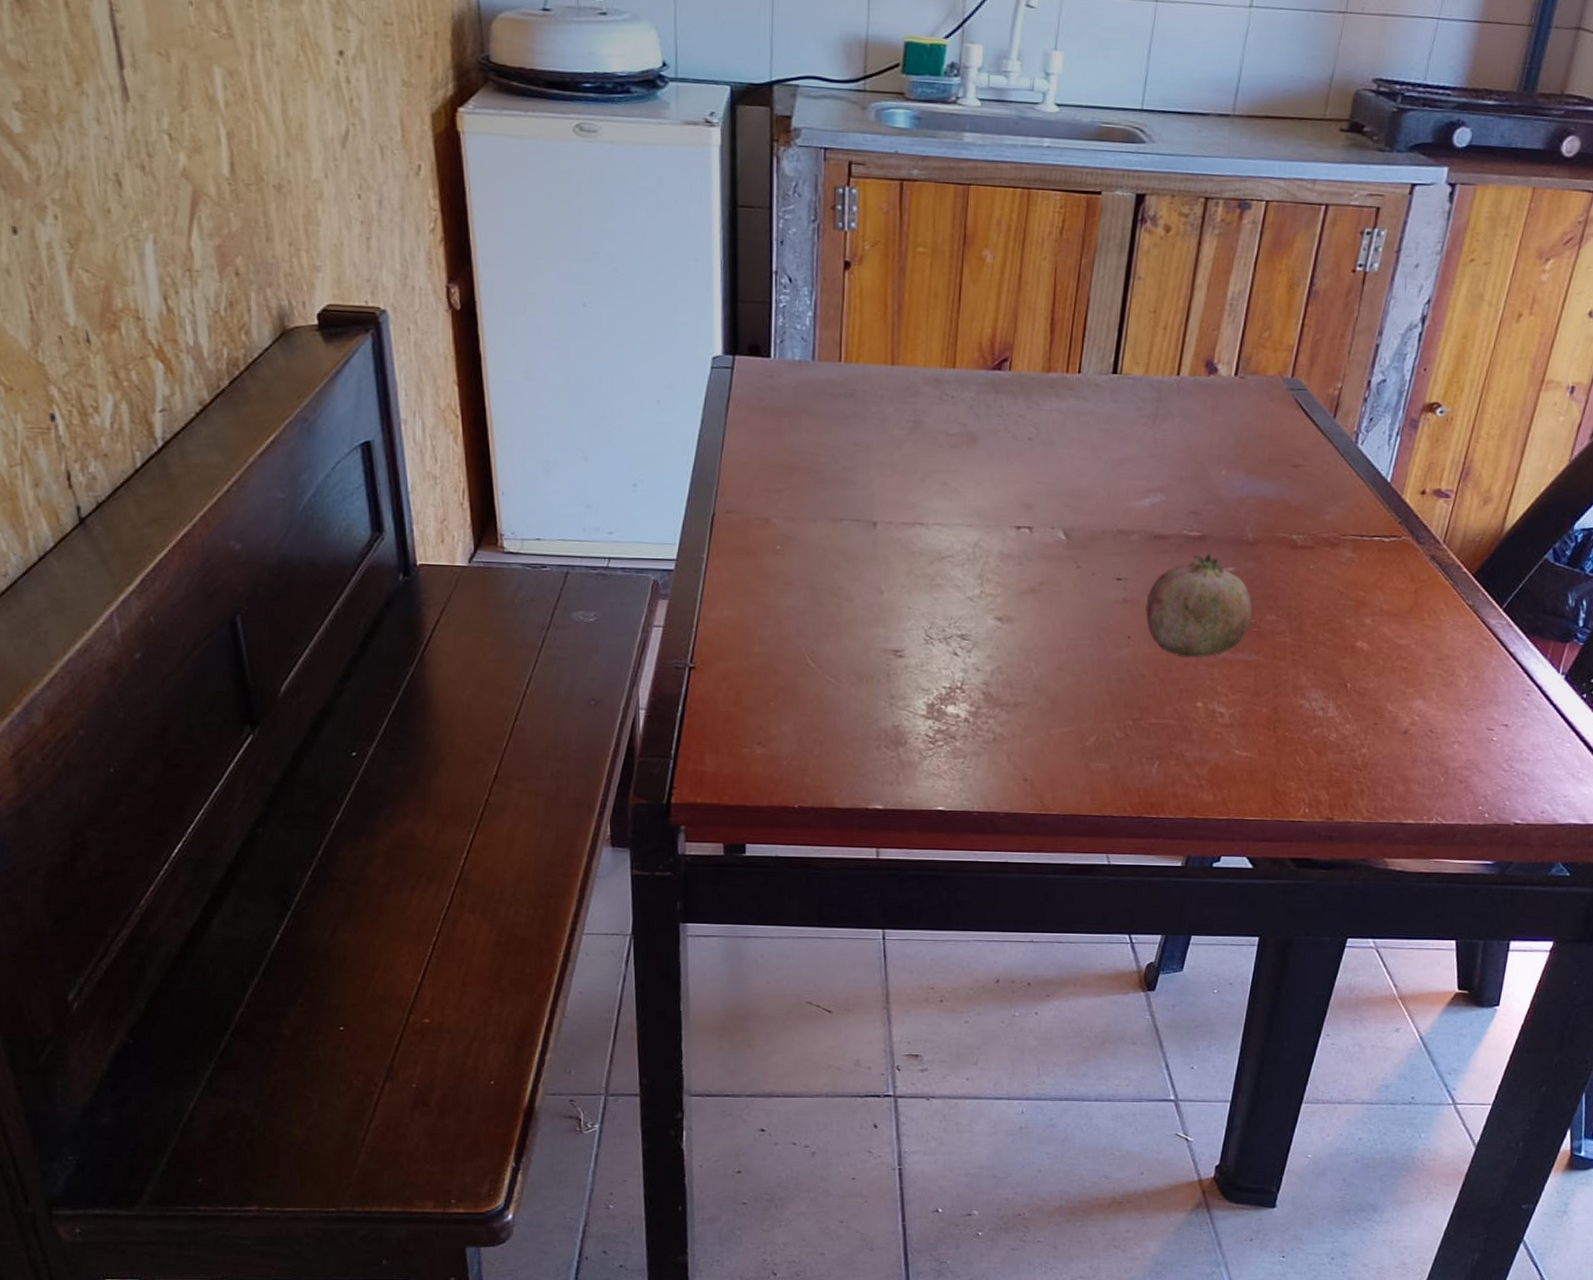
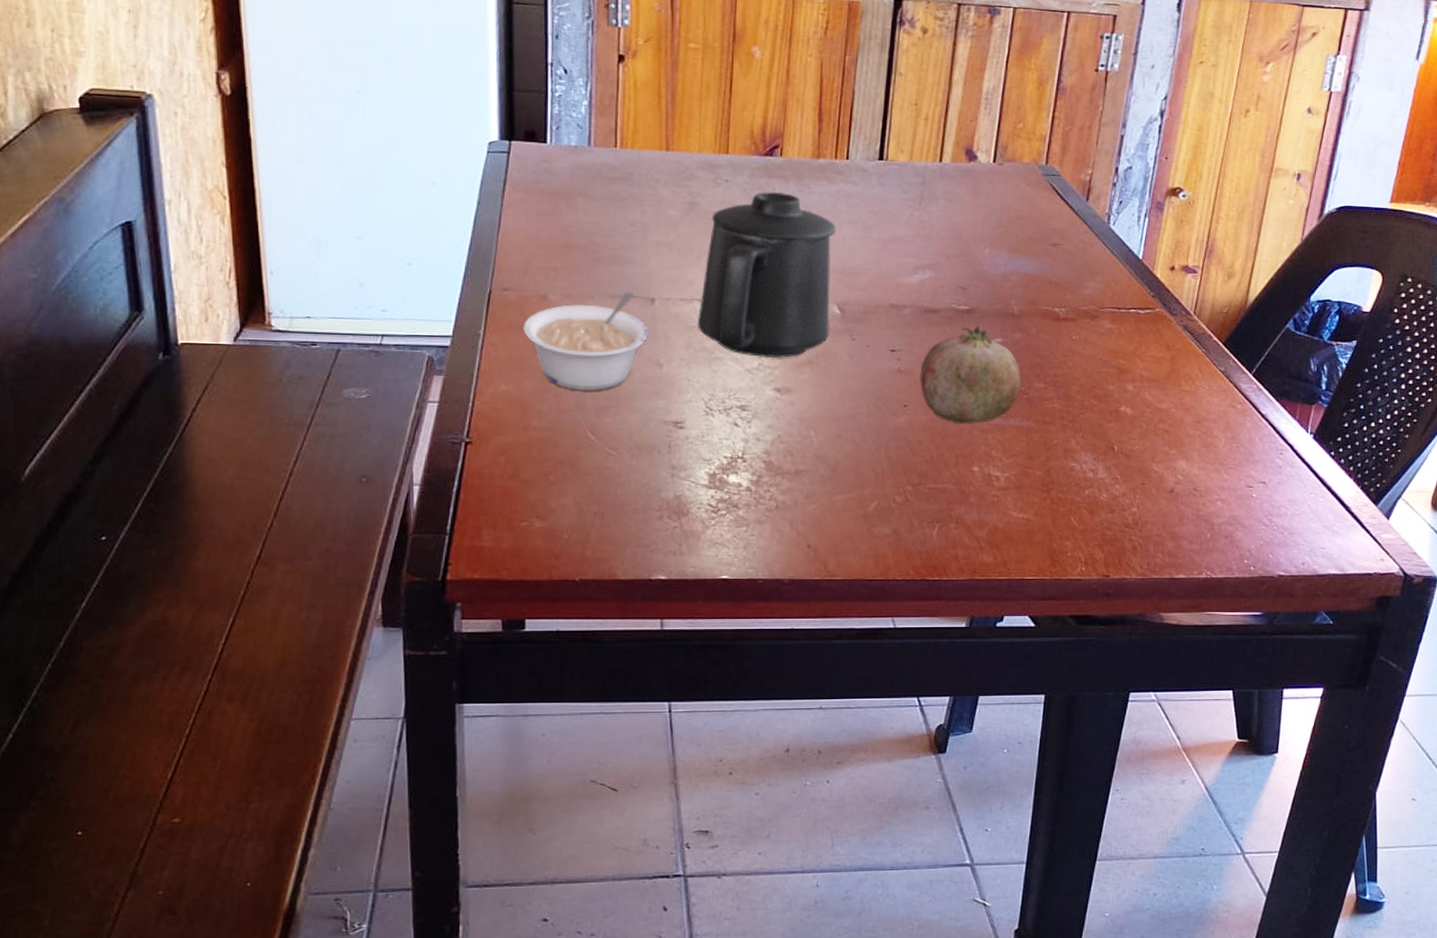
legume: none [745,515,871,618] -> present [522,292,650,392]
mug: none [919,409,1065,586] -> present [697,192,837,359]

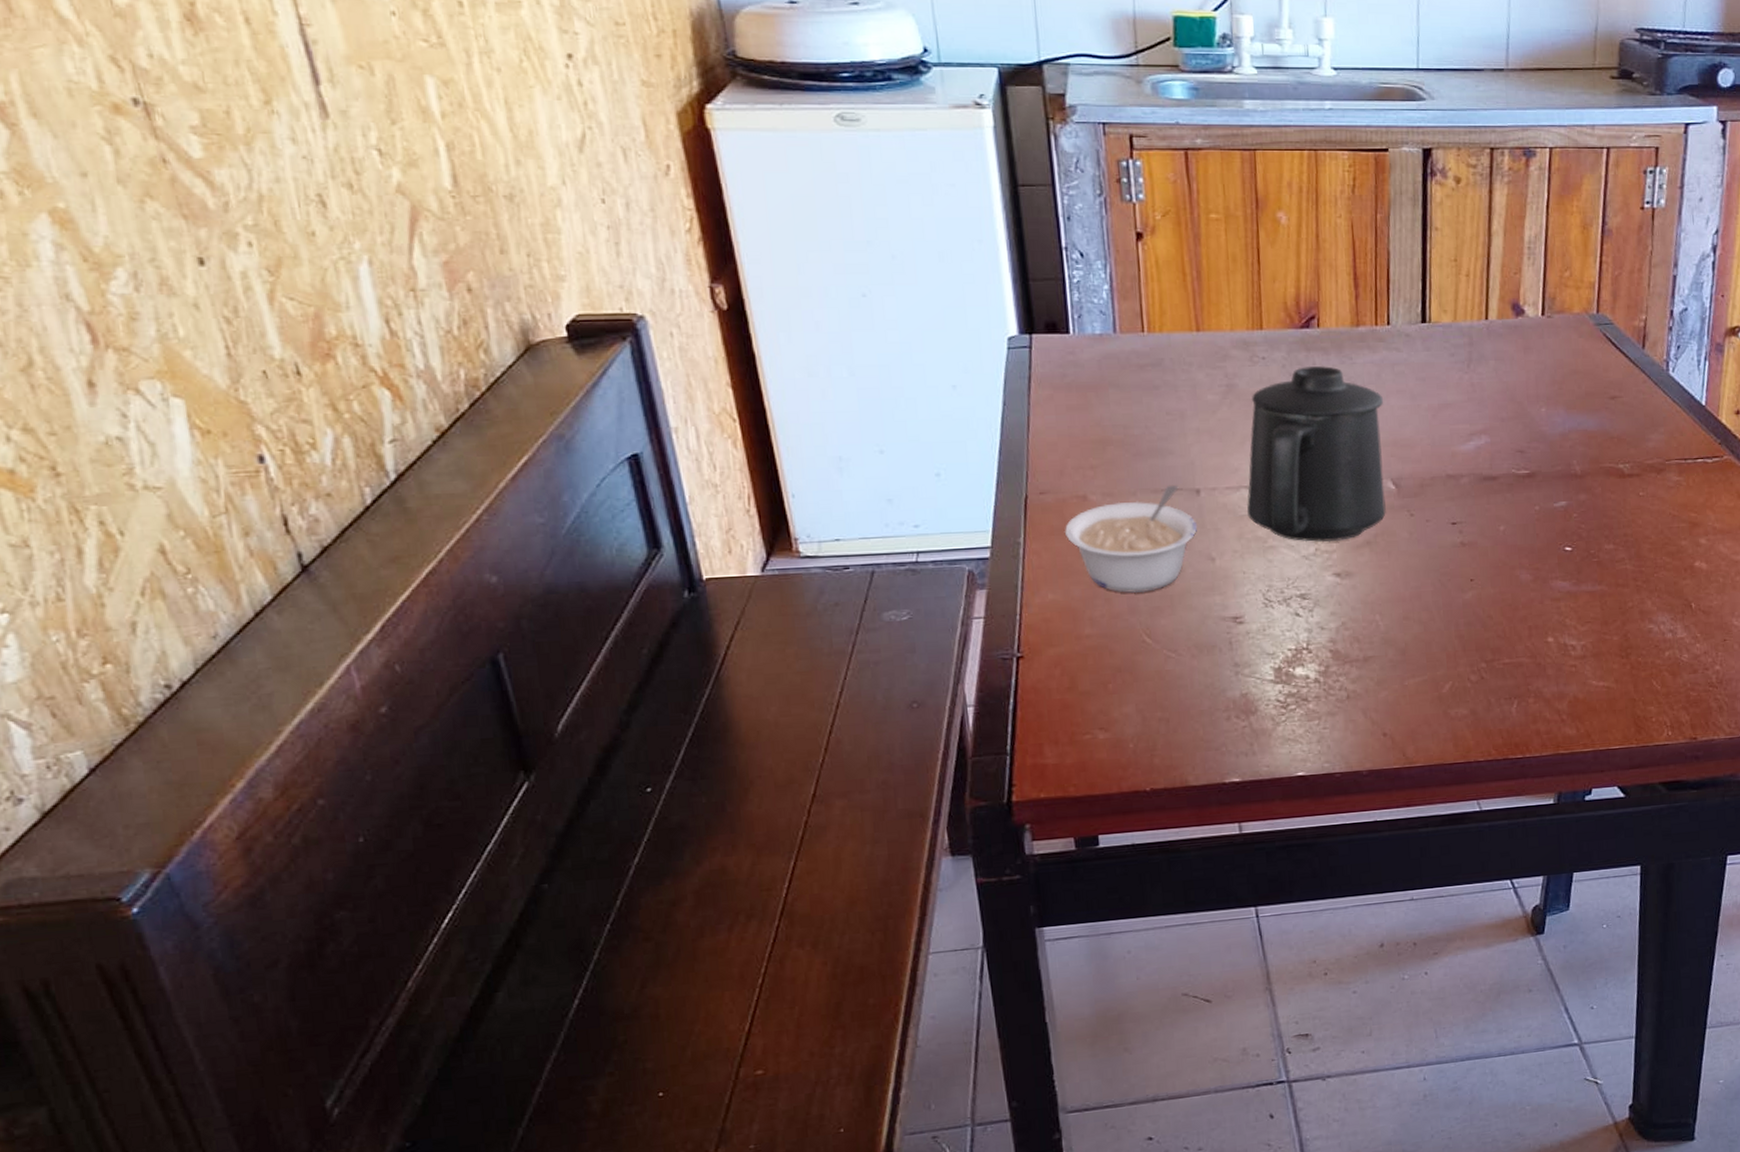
fruit: present [920,323,1022,425] -> none [1484,487,1591,595]

